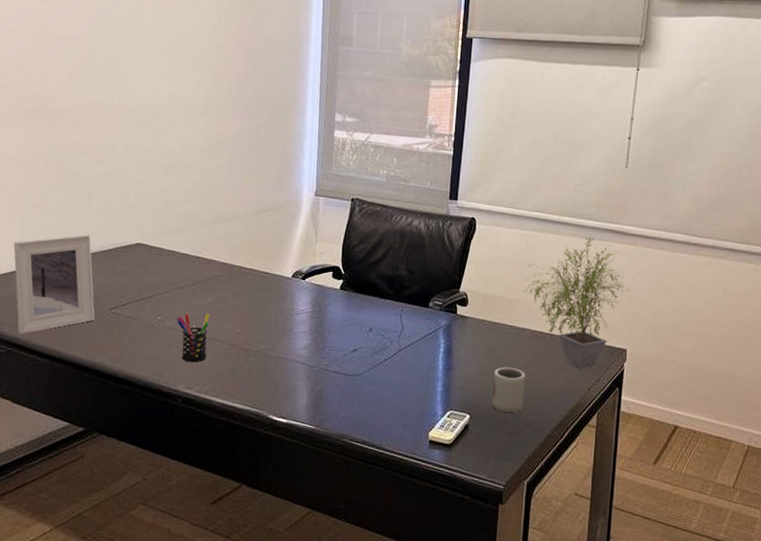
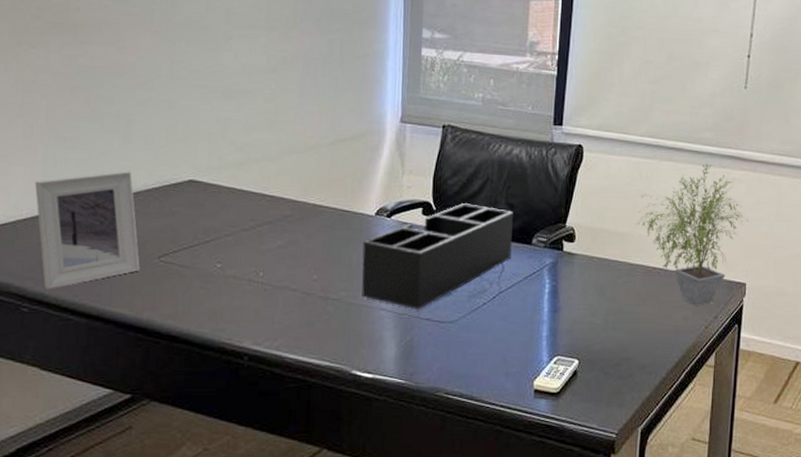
pen holder: present [177,313,209,363] -> none [240,258,279,315]
desk organizer: none [278,269,412,362] -> present [361,203,513,309]
cup: present [492,367,526,413] -> none [602,306,639,355]

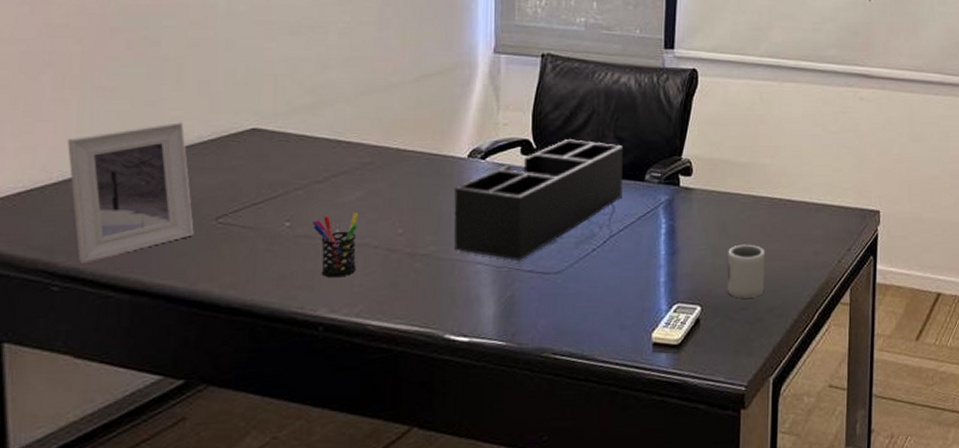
pen holder: none [240,258,279,315] -> present [312,212,358,278]
cup: none [602,306,639,355] -> present [726,244,766,298]
potted plant: present [635,163,748,306] -> none [757,82,879,238]

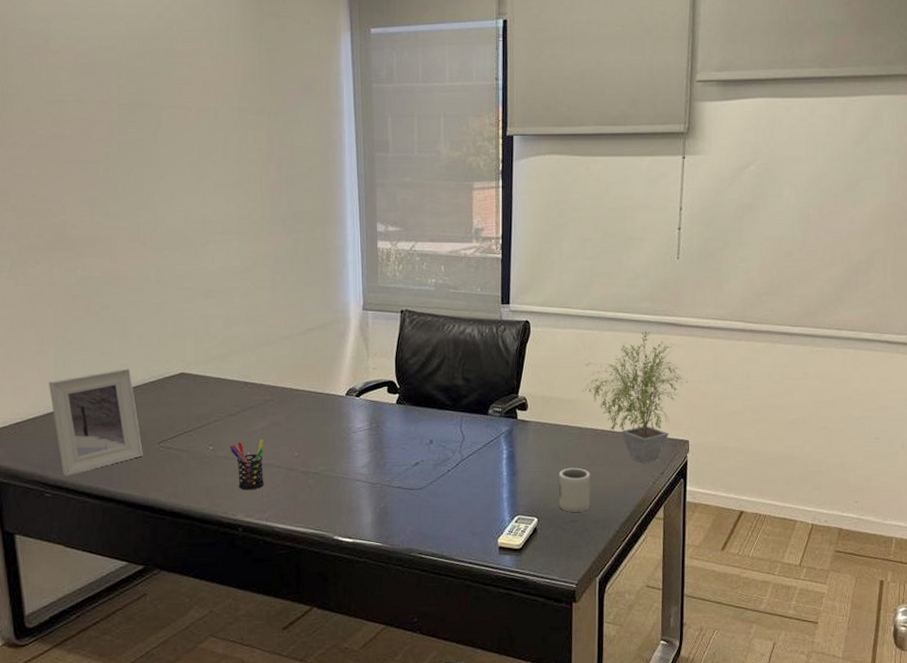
desk organizer: present [453,139,624,260] -> none [336,380,471,478]
potted plant: none [757,82,879,238] -> present [582,331,688,463]

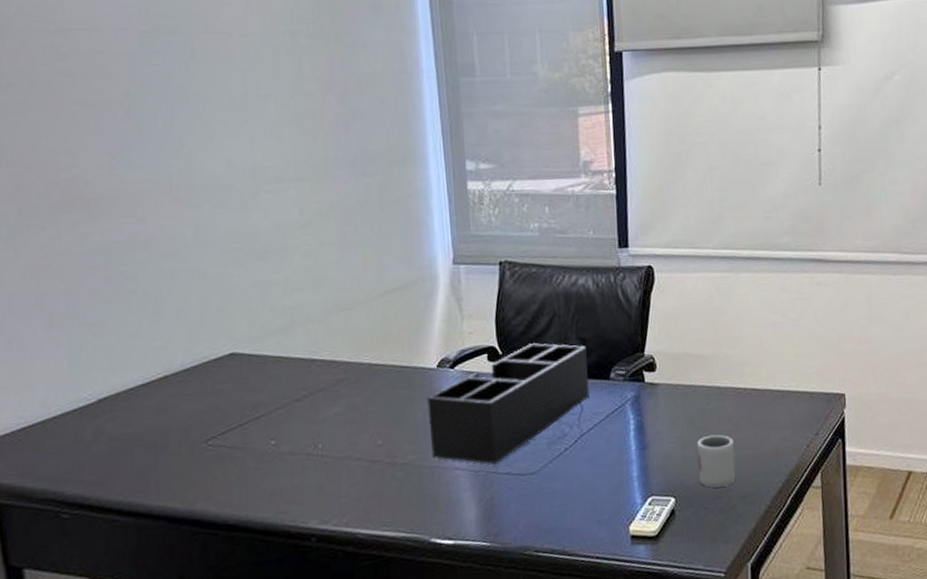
picture frame: present [48,367,143,476] -> none [60,350,187,490]
pen holder: present [230,438,265,490] -> none [296,426,342,491]
desk organizer: none [336,380,471,478] -> present [427,343,590,464]
potted plant: present [582,331,688,463] -> none [718,269,840,424]

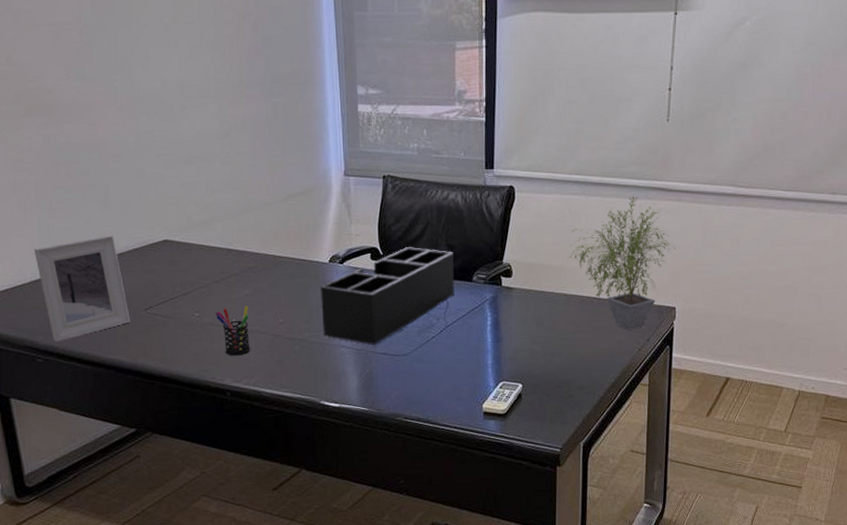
picture frame: none [60,350,187,490] -> present [33,234,131,342]
pen holder: none [296,426,342,491] -> present [215,305,251,356]
cup: present [697,434,736,488] -> none [543,334,576,378]
potted plant: none [718,269,840,424] -> present [567,196,675,330]

